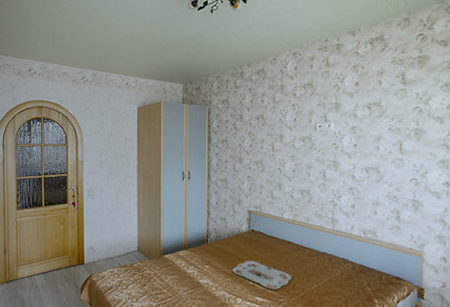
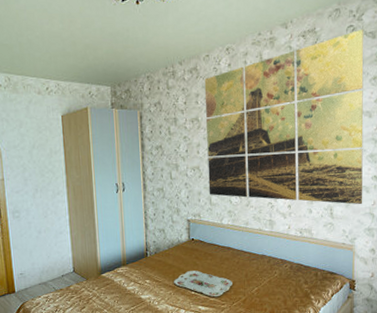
wall art: none [270,37,435,211] -> present [204,28,364,205]

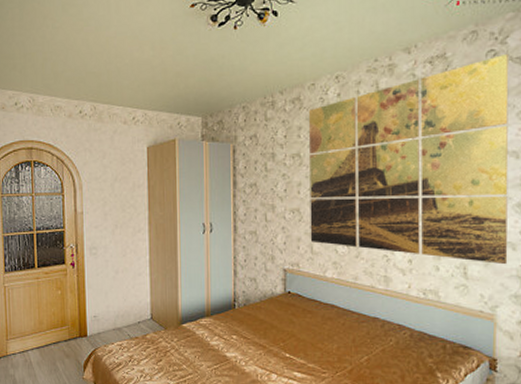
serving tray: present [174,270,232,297] -> none [265,329,336,363]

